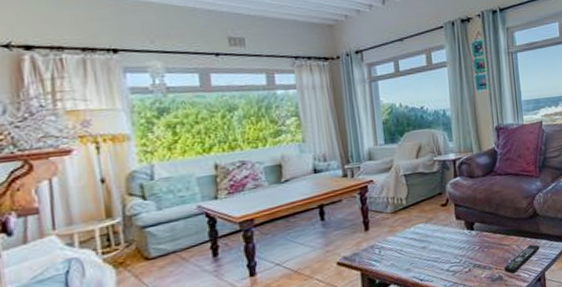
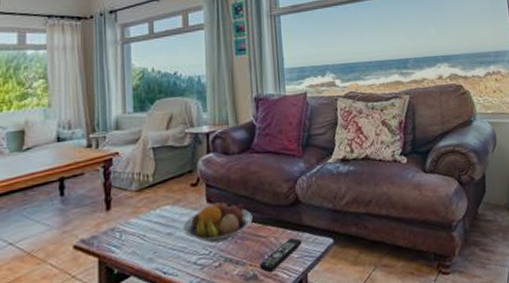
fruit bowl: none [435,217,497,253] -> present [183,201,253,243]

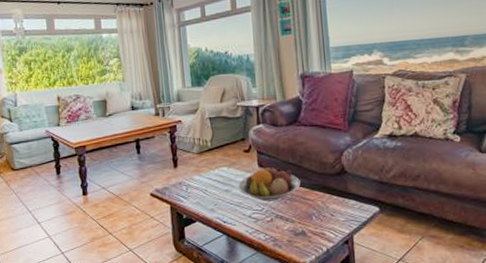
remote control: present [259,237,302,273] -> none [308,203,348,231]

